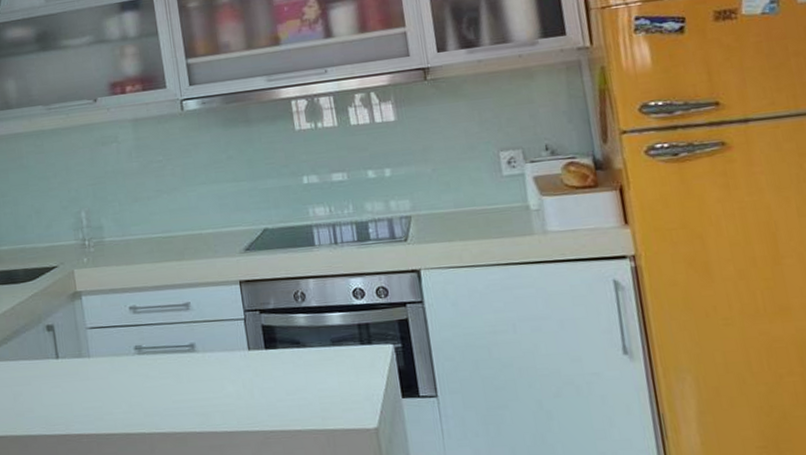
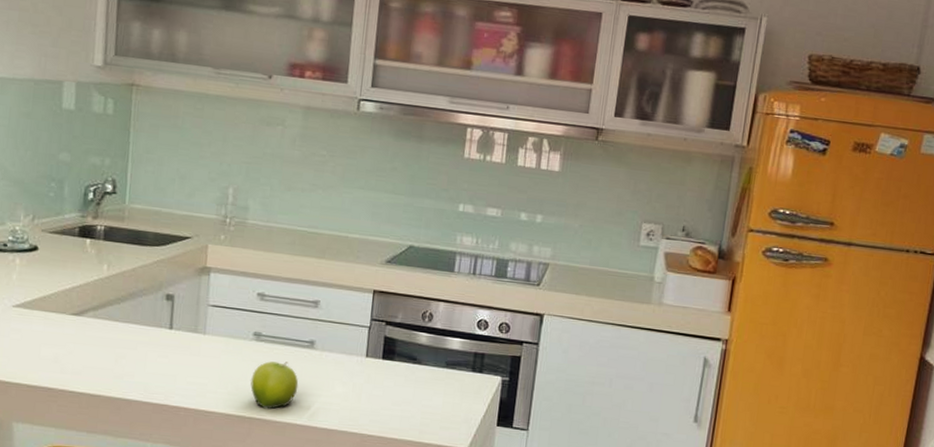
fruit: none [142,370,190,422] -> present [250,361,299,410]

